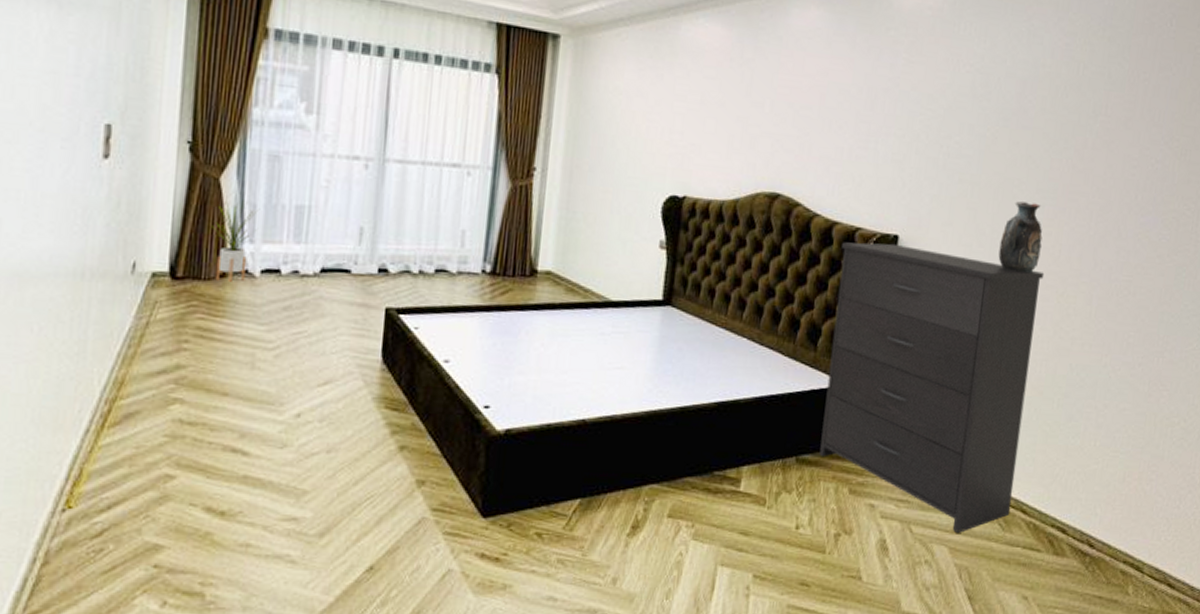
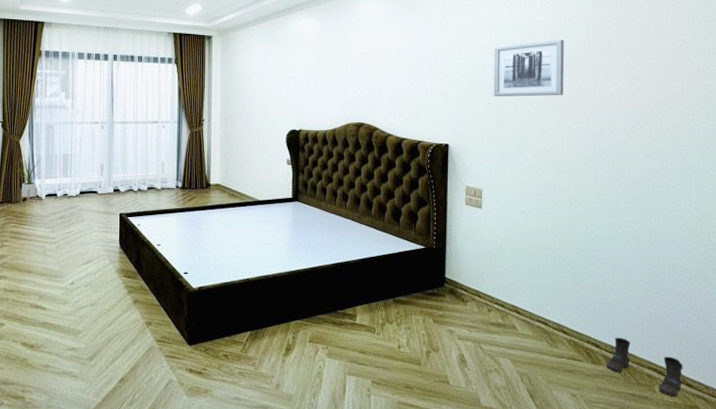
dresser: present [819,242,1045,533] -> none [409,150,558,349]
wall art: none [969,95,1074,178] -> present [494,39,564,97]
decorative vase: present [998,201,1043,273] -> none [522,114,553,163]
boots: none [1071,519,1167,601] -> present [606,337,683,397]

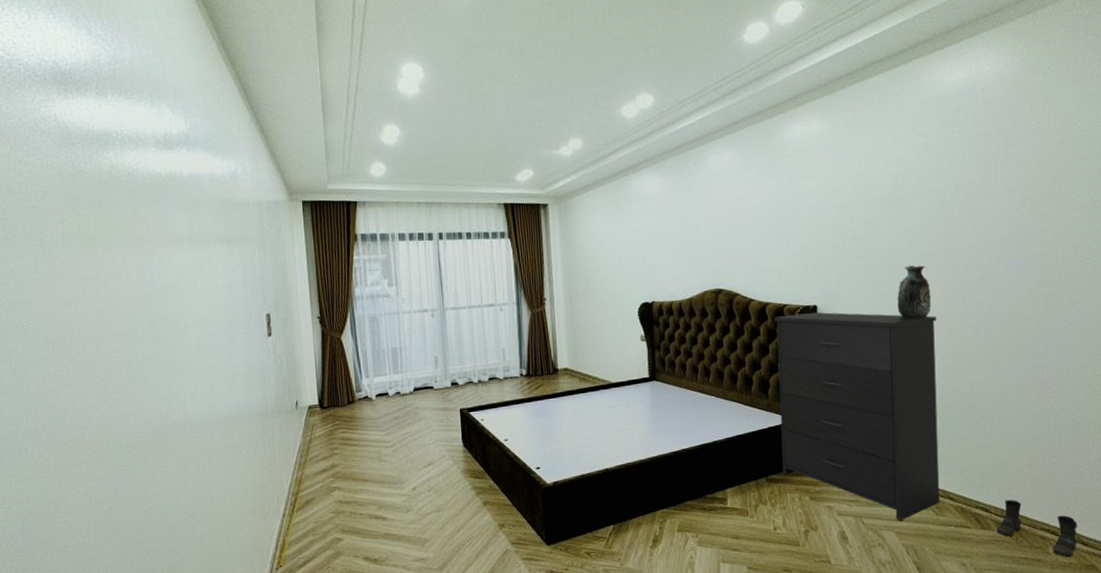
house plant: present [16,153,42,203] -> none [341,350,369,406]
dresser: none [409,150,558,349] -> present [775,312,940,520]
wall art: present [494,39,564,97] -> none [862,180,940,250]
decorative vase: none [522,114,553,163] -> present [897,265,931,319]

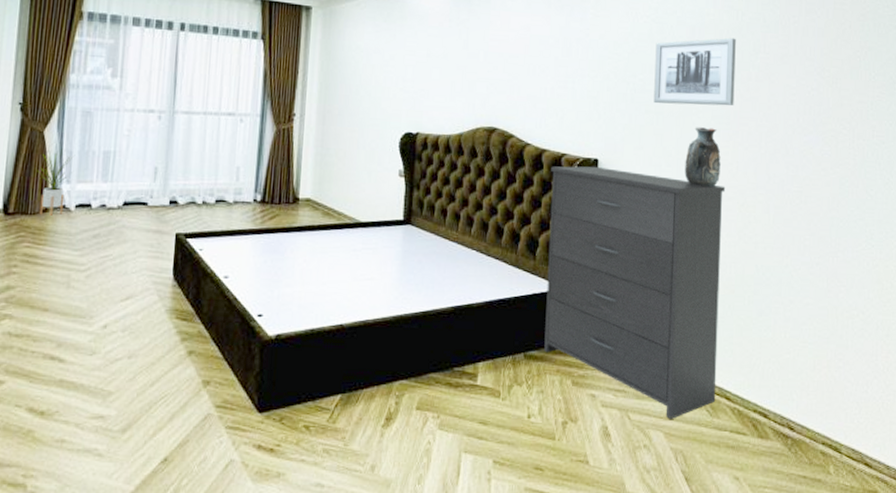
house plant: none [341,350,369,406] -> present [37,148,74,216]
wall art: none [862,180,940,250] -> present [653,37,736,106]
boots: present [996,499,1078,558] -> none [774,405,862,480]

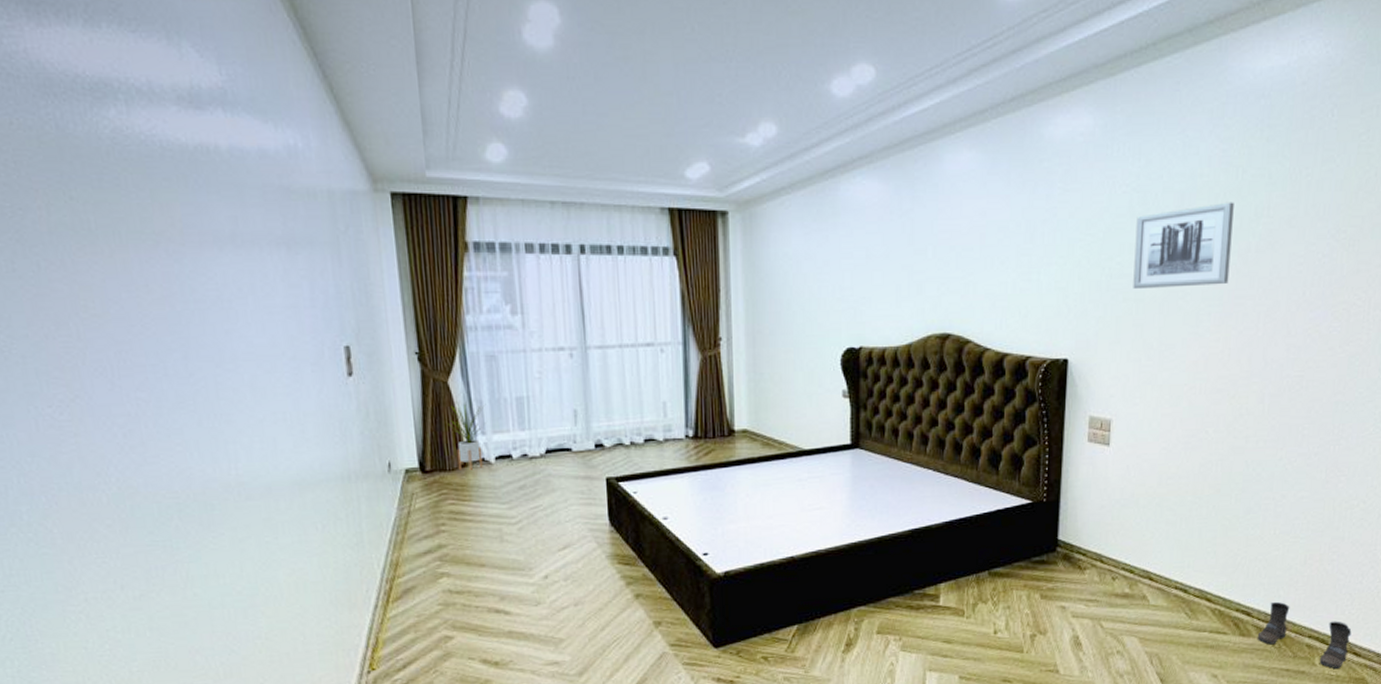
dresser: present [544,166,726,419] -> none [1010,367,1215,624]
decorative vase: present [685,127,721,187] -> none [1167,312,1211,380]
boots: none [774,405,862,480] -> present [1257,601,1352,670]

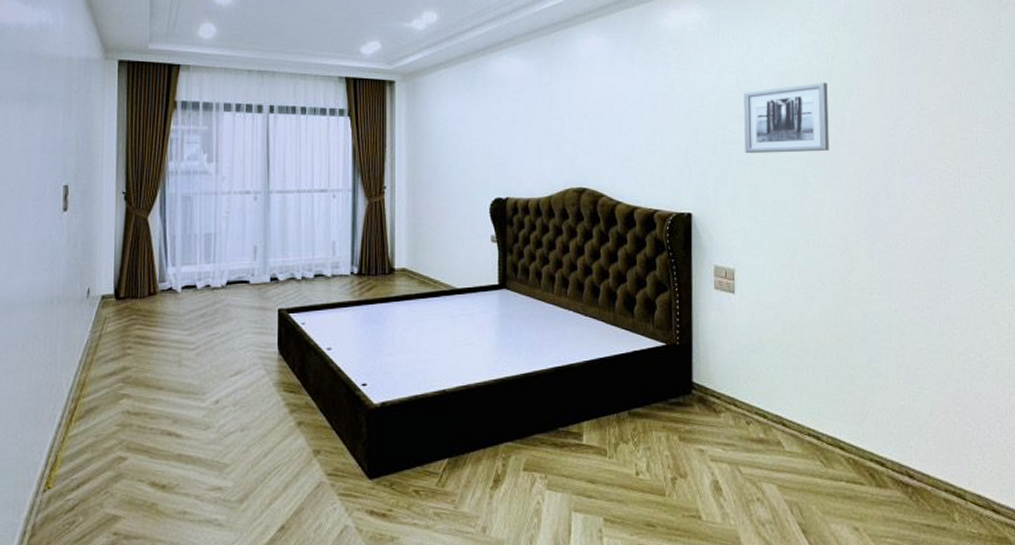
house plant: present [448,398,486,470] -> none [144,233,177,298]
boots: present [1257,601,1352,670] -> none [894,452,988,527]

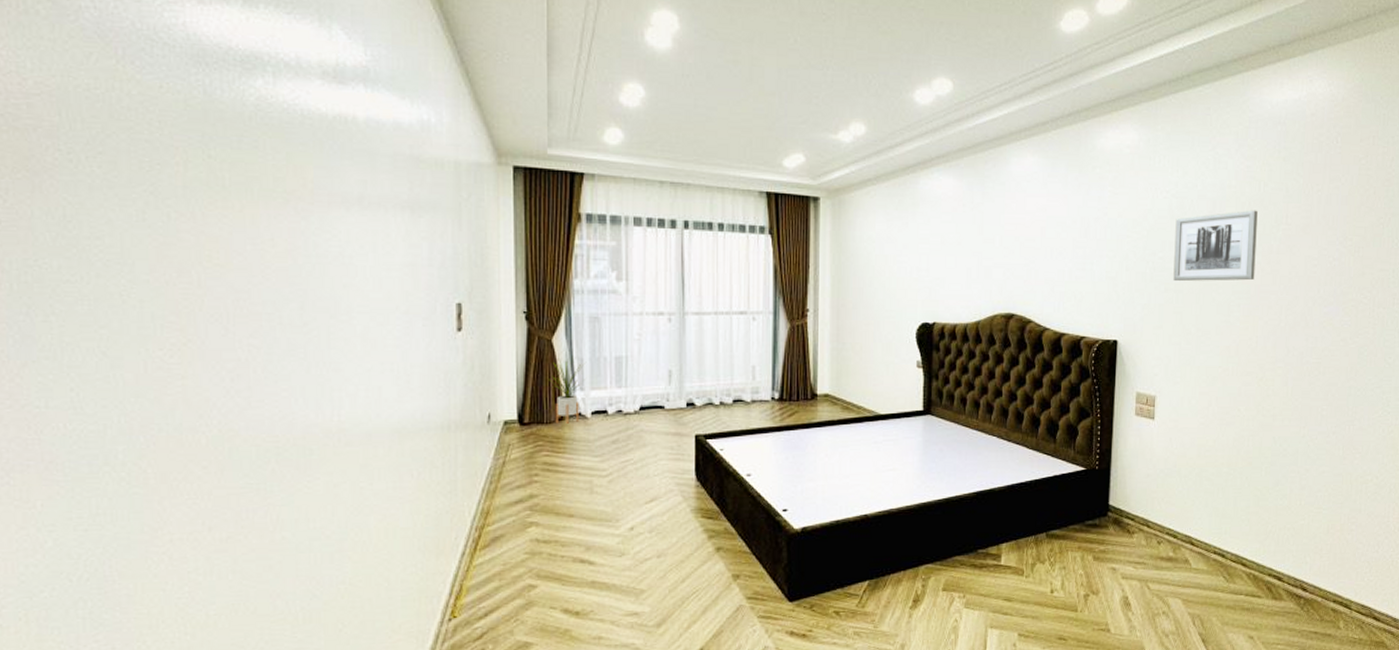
house plant: none [144,233,177,298] -> present [549,356,585,424]

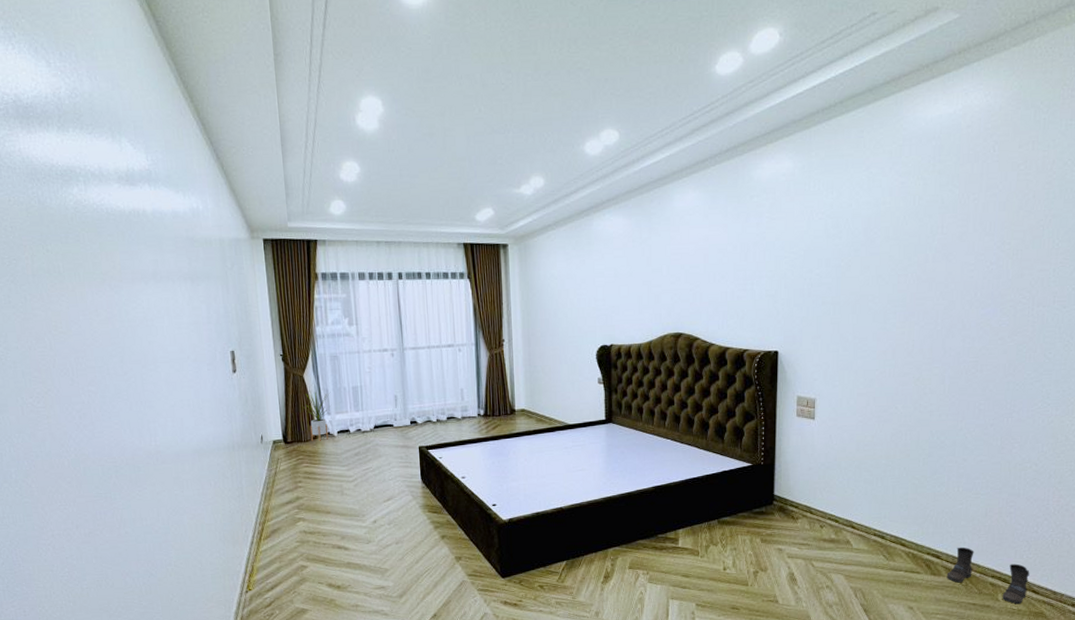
wall art: present [1173,210,1258,282] -> none [830,223,913,295]
boots: none [1288,567,1371,633] -> present [946,547,1030,605]

